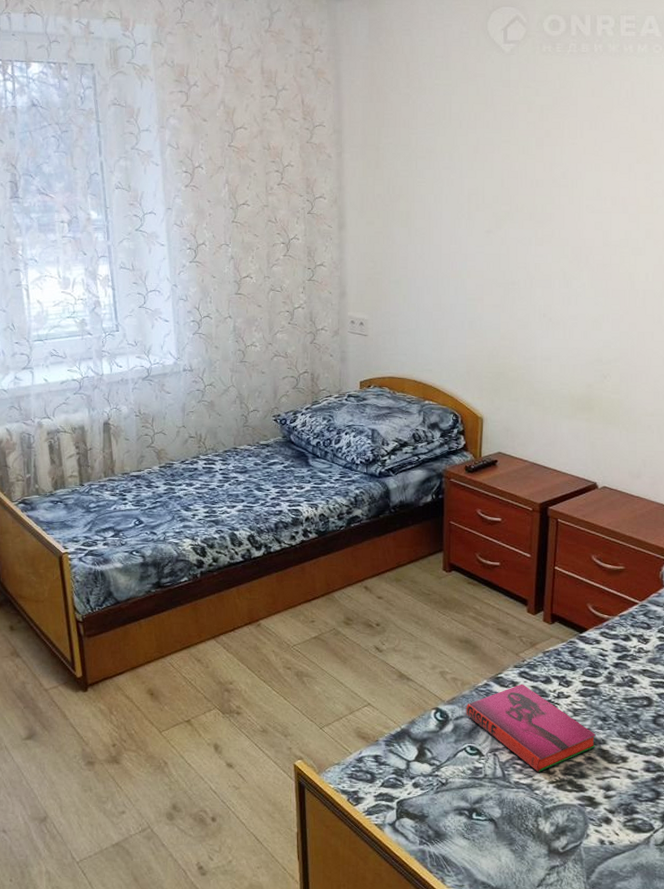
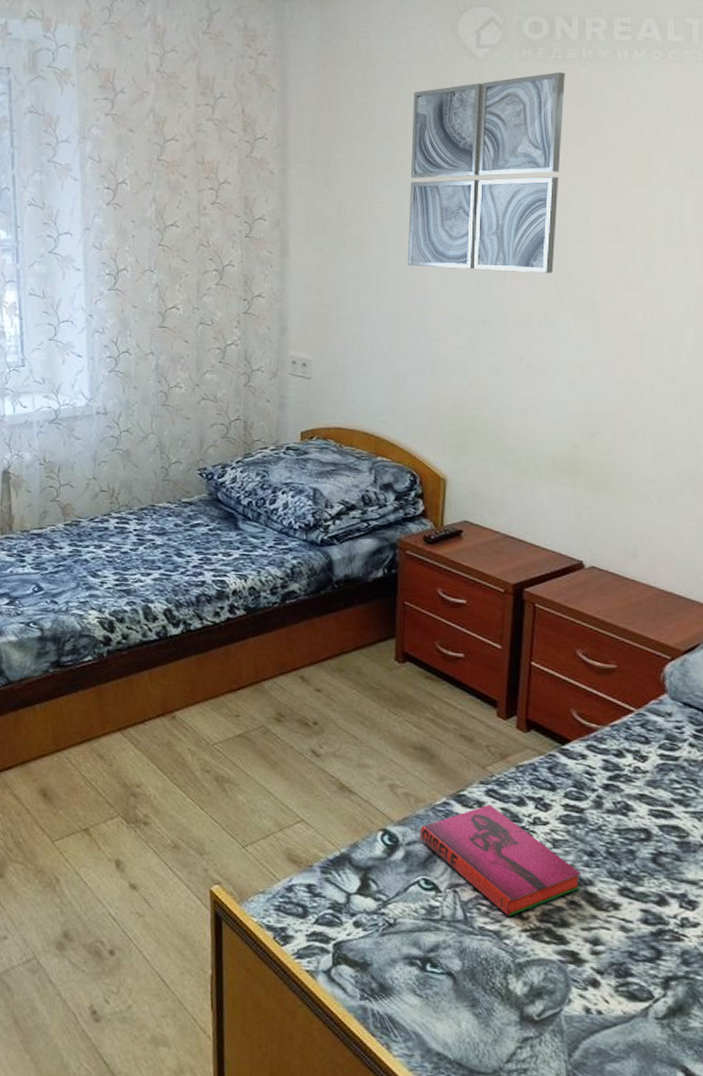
wall art: none [447,64,580,240] -> present [407,71,565,273]

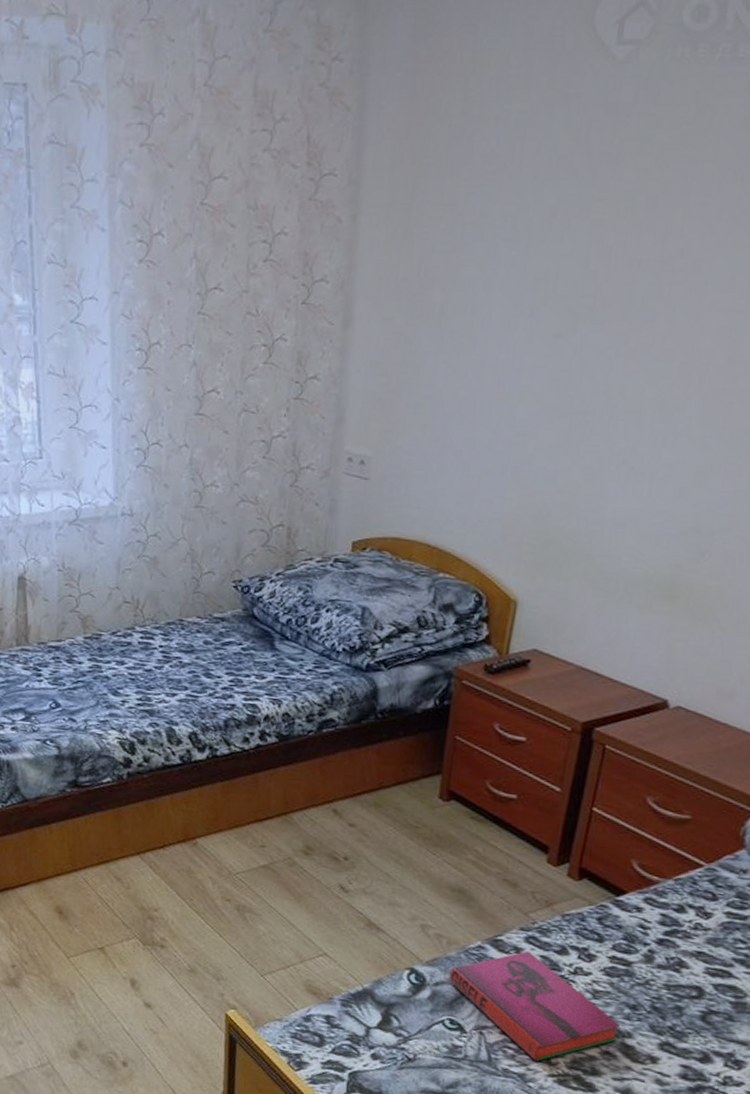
wall art: present [407,71,565,273] -> none [496,77,732,352]

